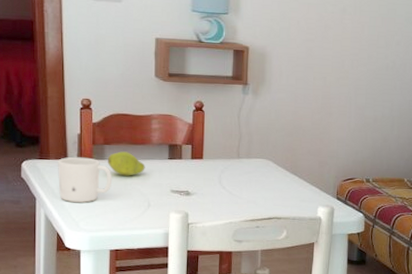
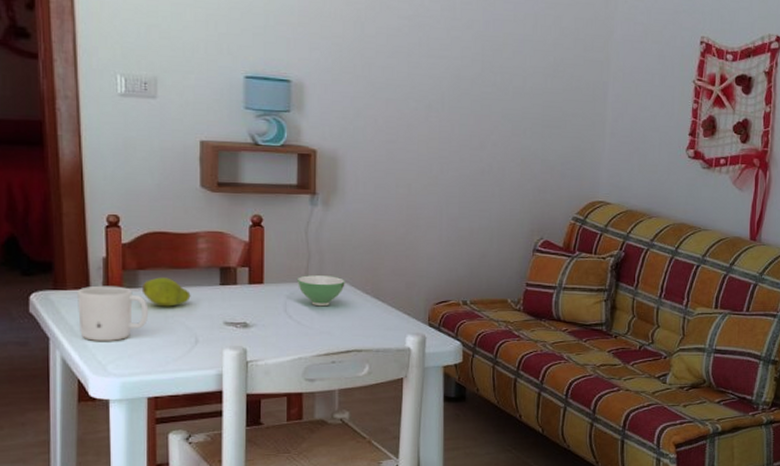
bowl: none [229,153,269,180] -> present [296,275,345,307]

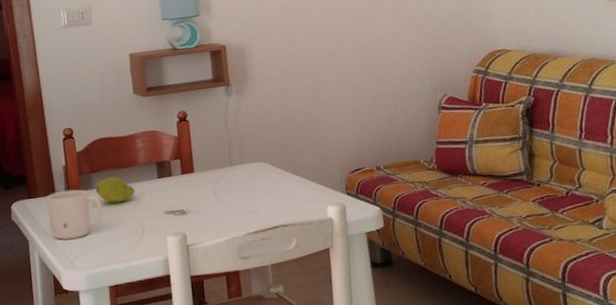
bowl: present [296,275,345,307] -> none [221,157,265,188]

